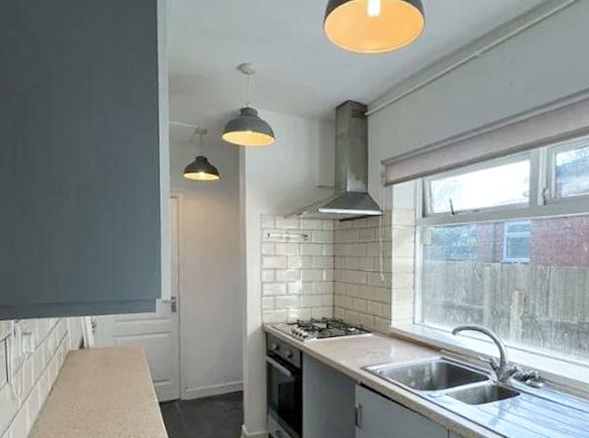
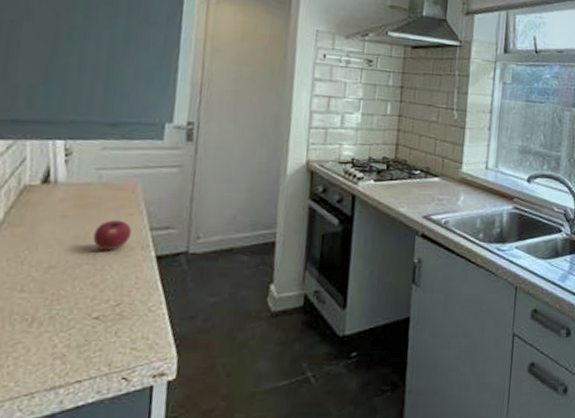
apple: none [115,375,141,399] -> present [92,220,133,251]

